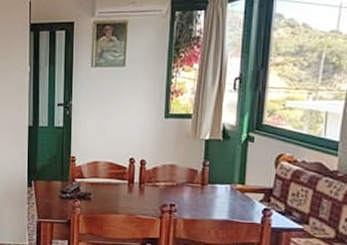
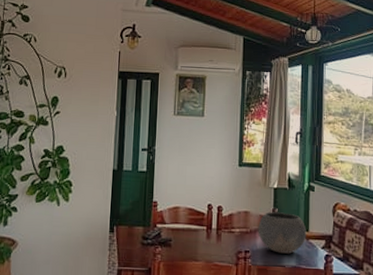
bowl: none [185,165,242,208] -> present [258,212,307,254]

